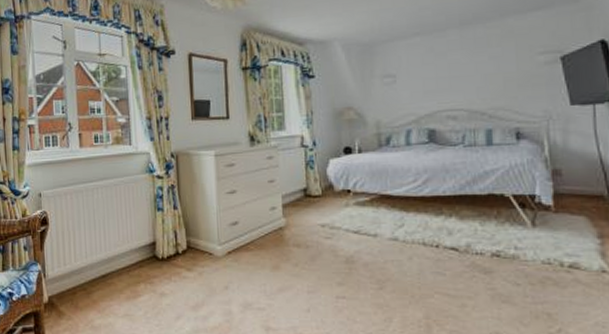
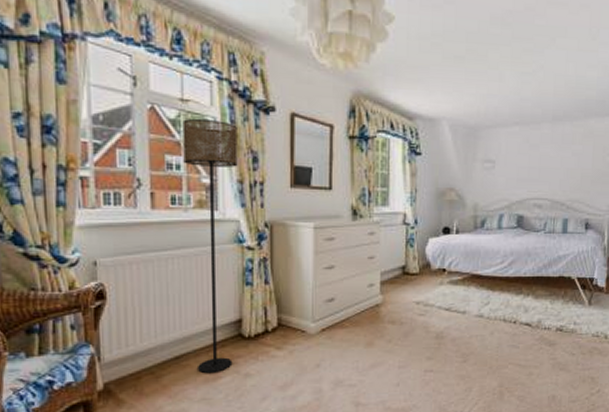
floor lamp: none [101,67,149,292] -> present [182,118,238,374]

